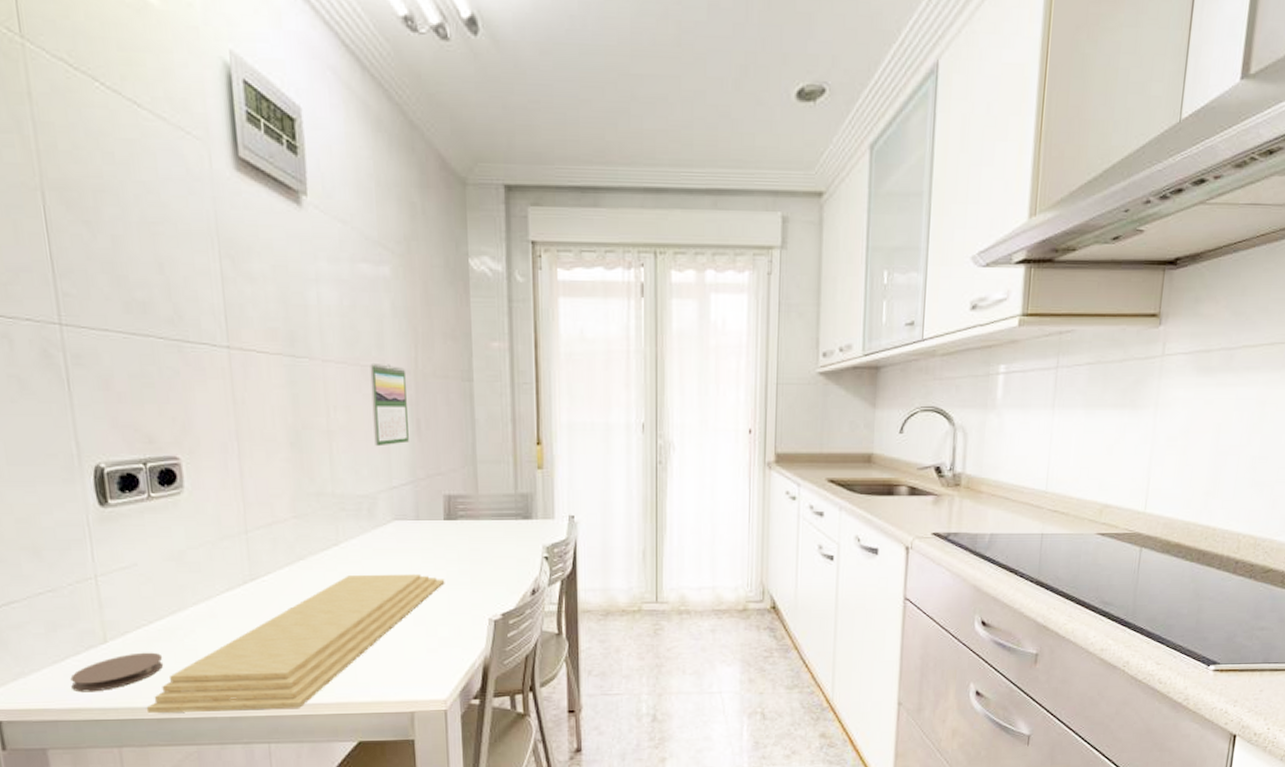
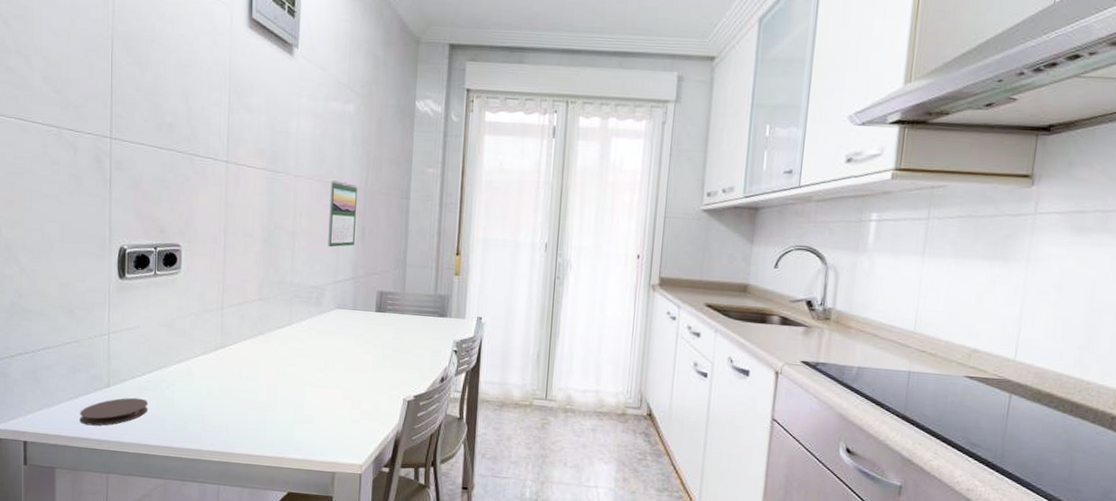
cutting board: present [146,573,445,713] -> none [131,351,371,458]

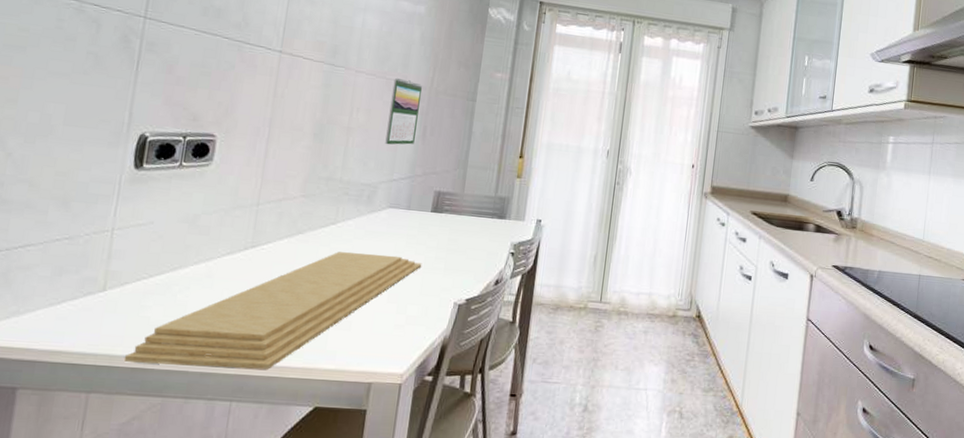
coaster: present [80,397,148,426] -> none [59,303,154,337]
cutting board: none [131,351,371,458] -> present [124,252,422,370]

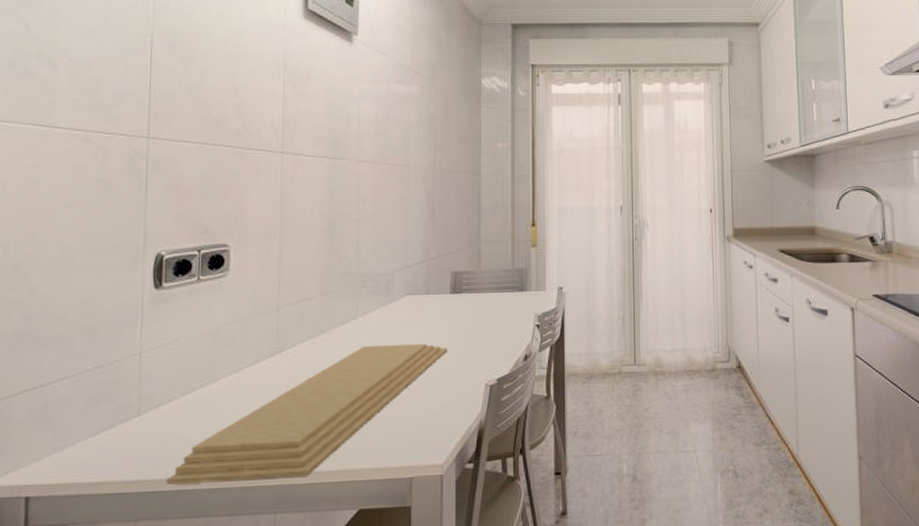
calendar: present [385,77,423,145] -> none [395,162,426,231]

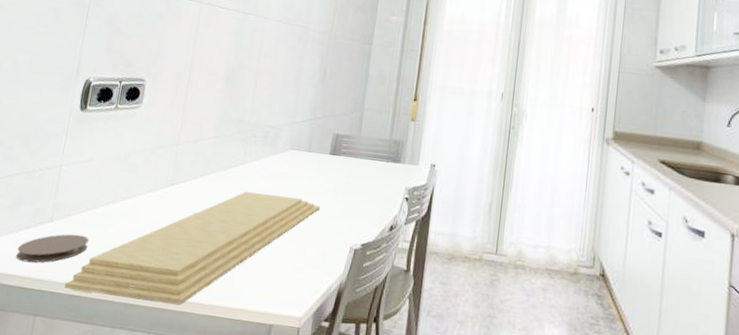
coaster: none [100,424,189,466] -> present [16,234,89,263]

